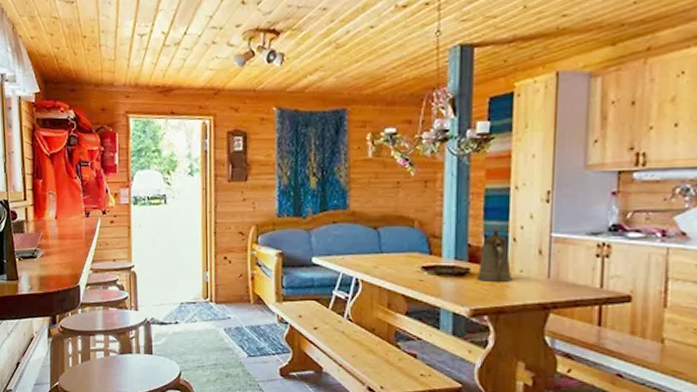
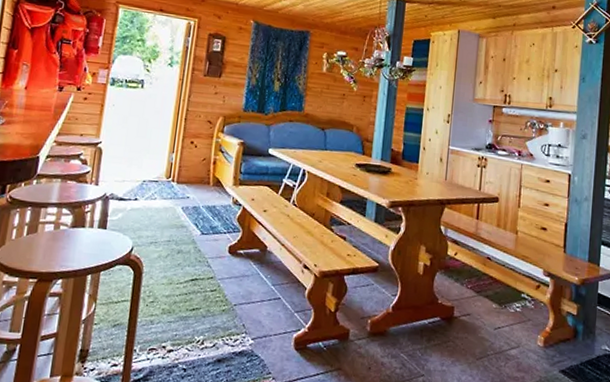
coffee pot: present [478,228,512,282] -> none [396,138,421,181]

